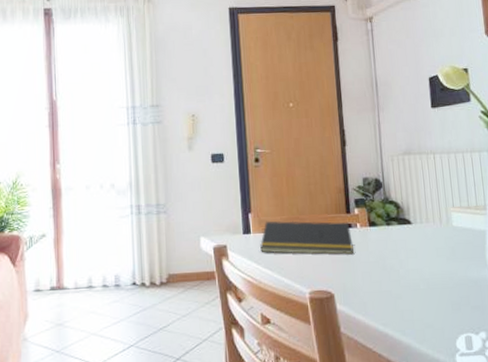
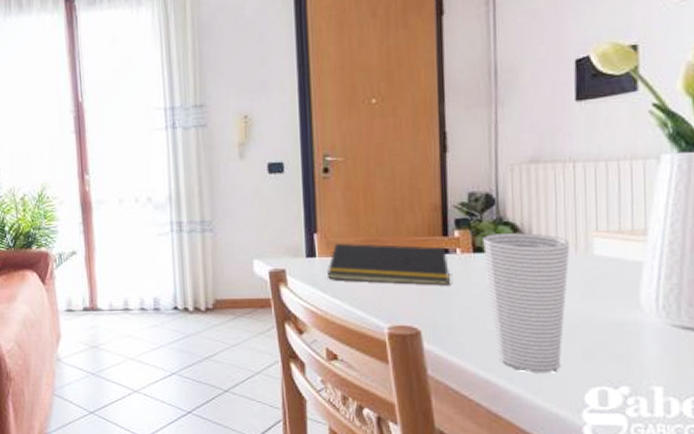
cup: none [375,209,437,325] -> present [483,233,570,373]

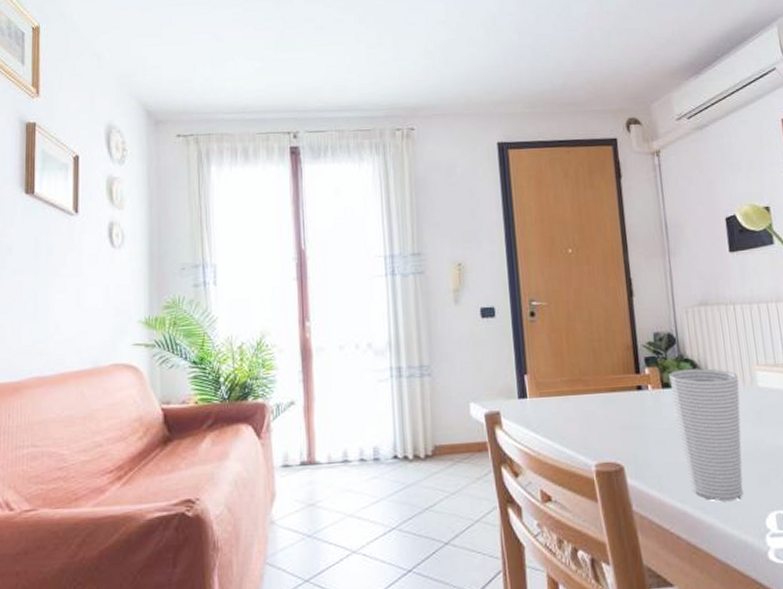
notepad: present [327,243,450,286] -> none [538,383,645,421]

